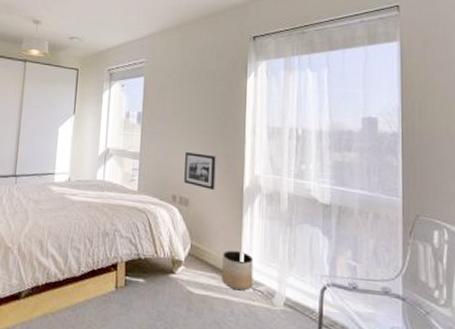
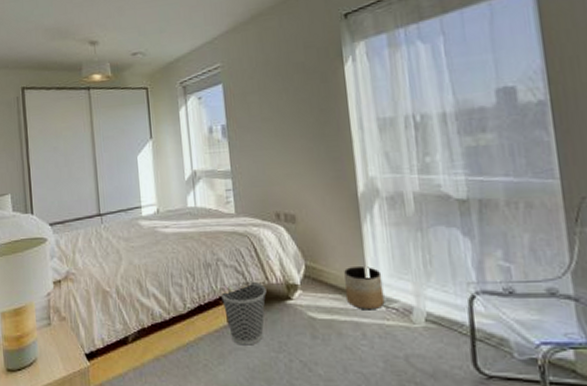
wastebasket: none [113,253,154,312] -> present [219,281,267,346]
picture frame: present [184,152,216,191] -> none [283,161,324,202]

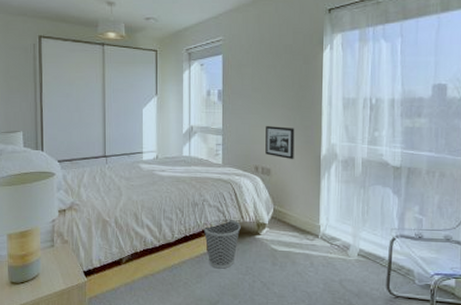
picture frame: none [283,161,324,202] -> present [265,126,295,160]
planter: present [344,265,385,310] -> none [301,211,331,246]

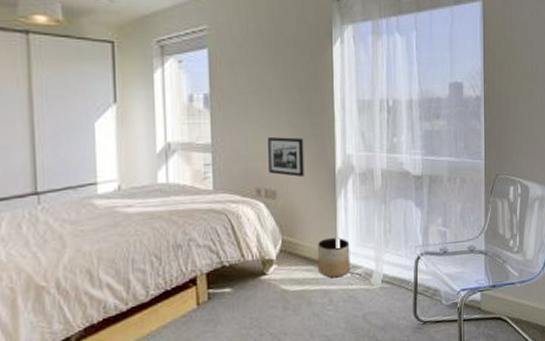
wastebasket: present [203,219,241,269] -> none [190,259,241,327]
planter: none [301,211,331,246] -> present [317,237,350,278]

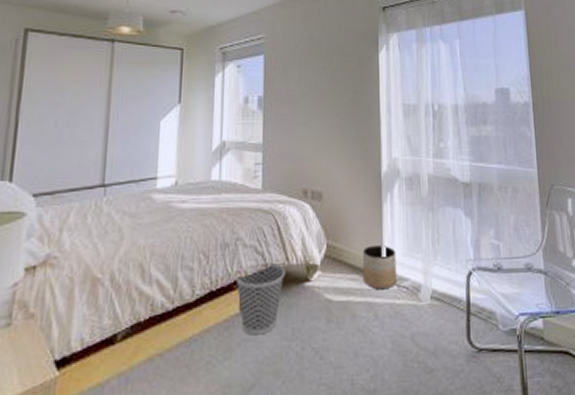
wastebasket: none [190,259,241,327] -> present [235,262,285,336]
picture frame: present [268,137,304,178] -> none [316,139,350,180]

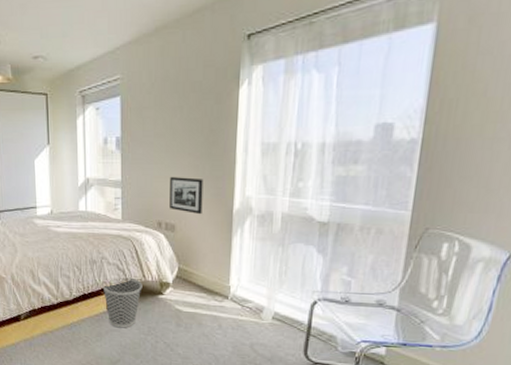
picture frame: none [316,139,350,180] -> present [170,177,204,215]
planter: present [362,244,397,290] -> none [209,271,243,308]

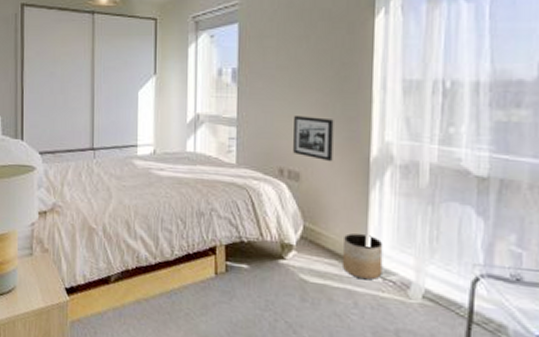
wastebasket: present [102,277,143,328] -> none [210,235,259,300]
planter: none [209,271,243,308] -> present [342,232,383,280]

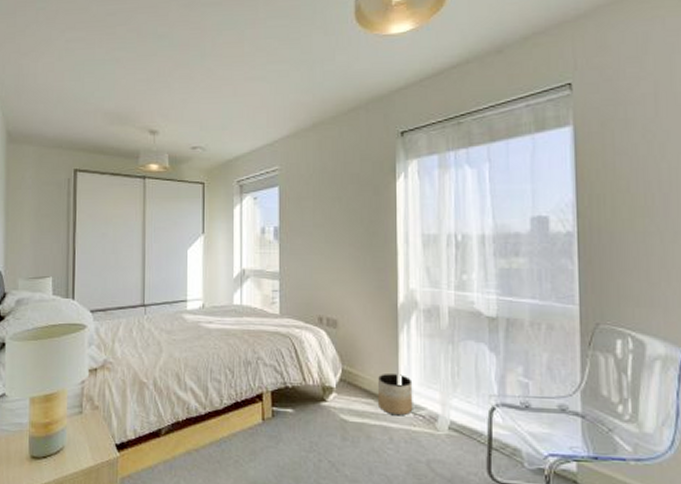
picture frame: present [293,116,334,162] -> none [331,269,365,309]

